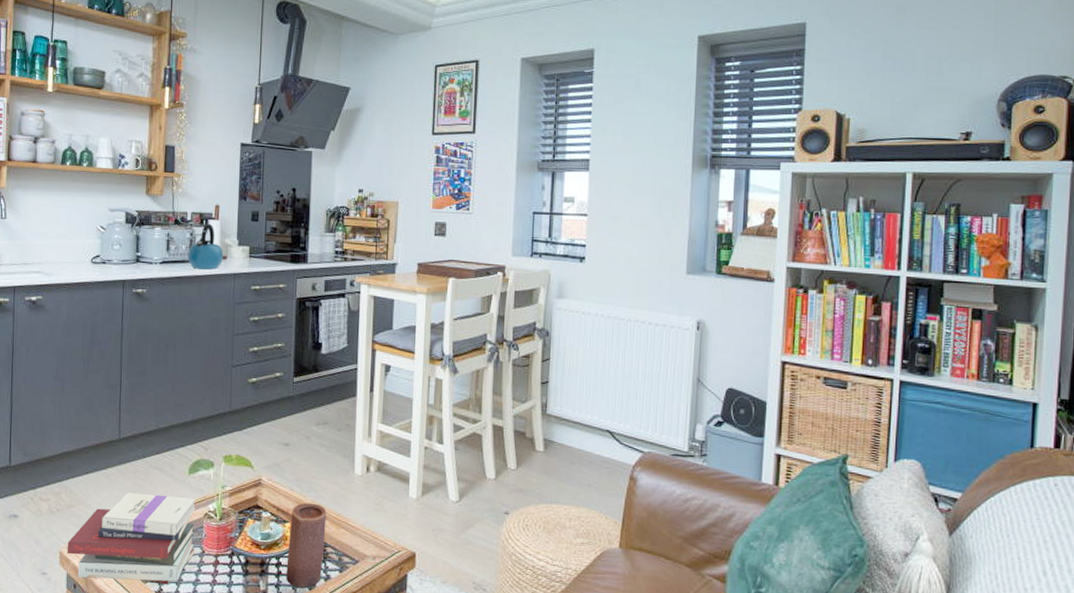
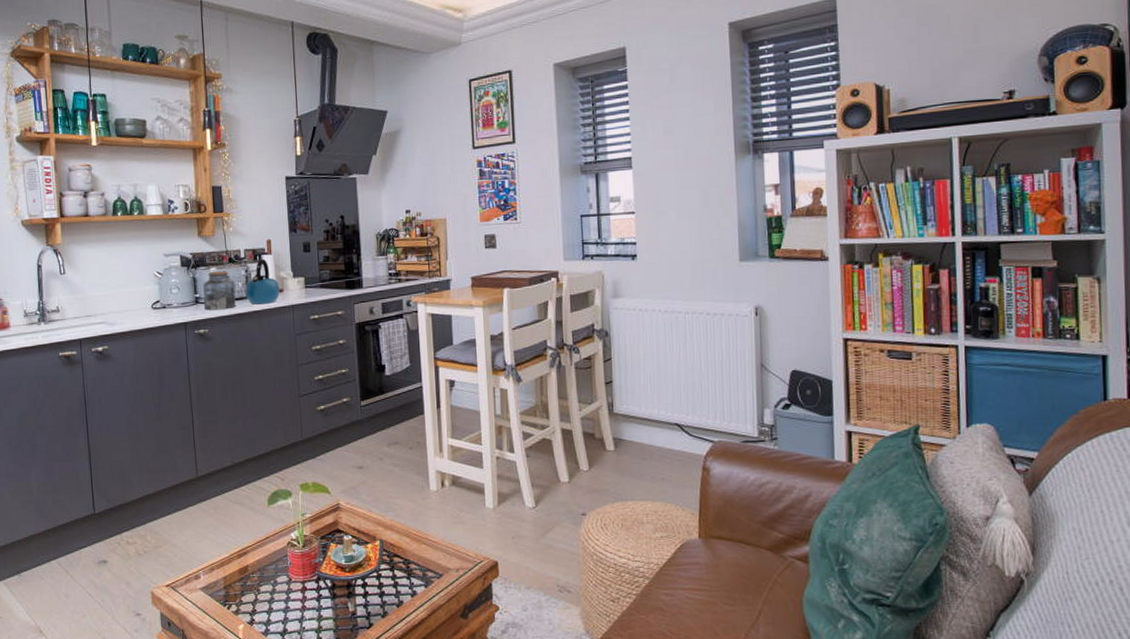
books: present [67,492,196,584] -> none [157,528,282,616]
jar: none [144,232,178,271] -> present [203,271,236,311]
candle: present [286,502,327,588] -> none [372,522,408,605]

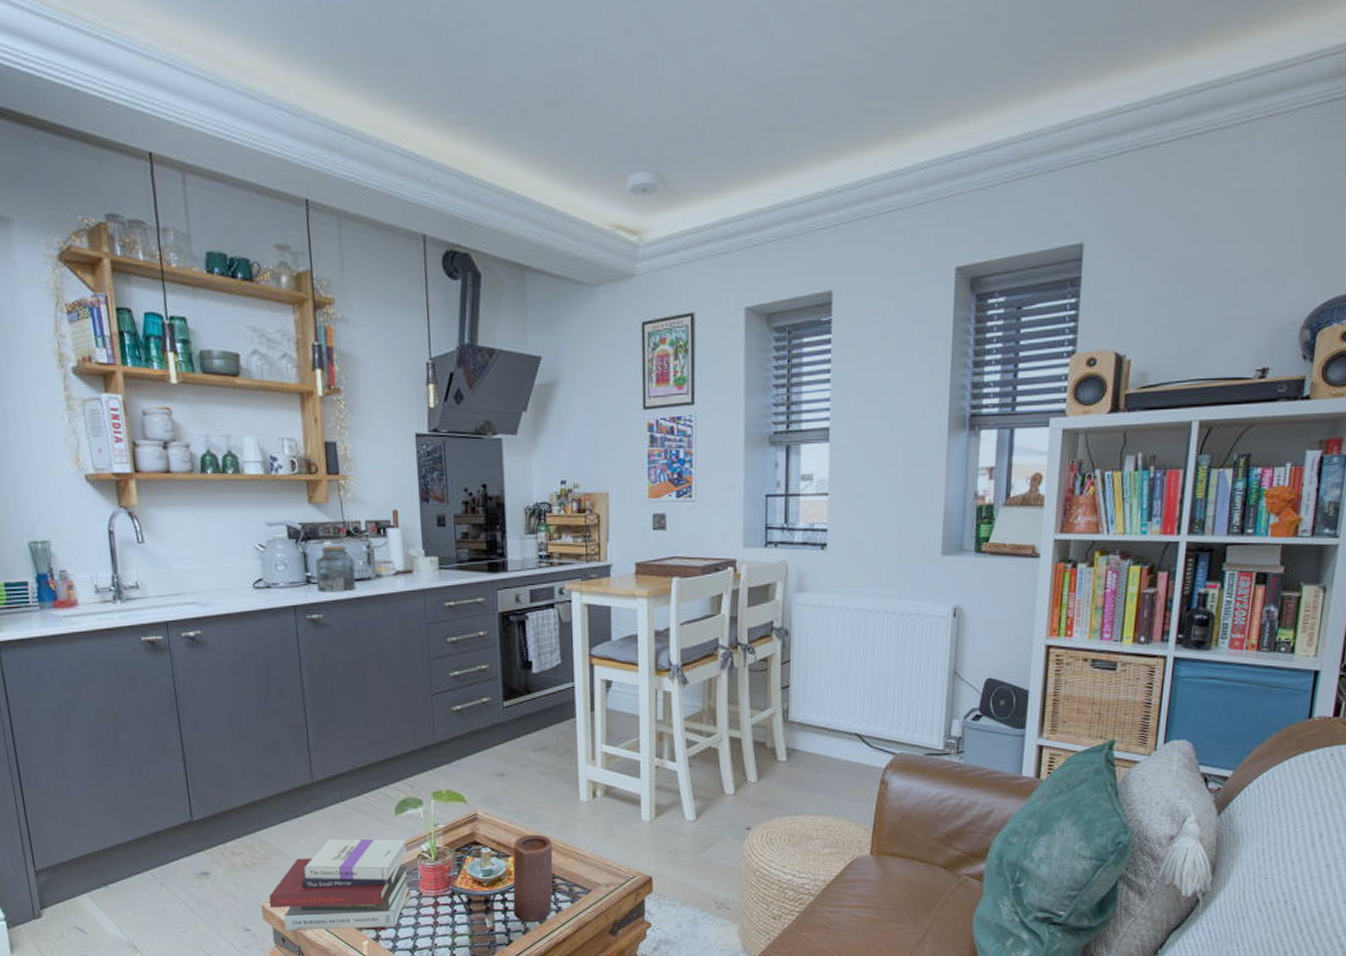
books: none [157,528,282,616] -> present [268,838,412,932]
kettle: present [245,259,281,305] -> none [367,534,410,587]
candle: none [372,522,408,605] -> present [513,834,553,922]

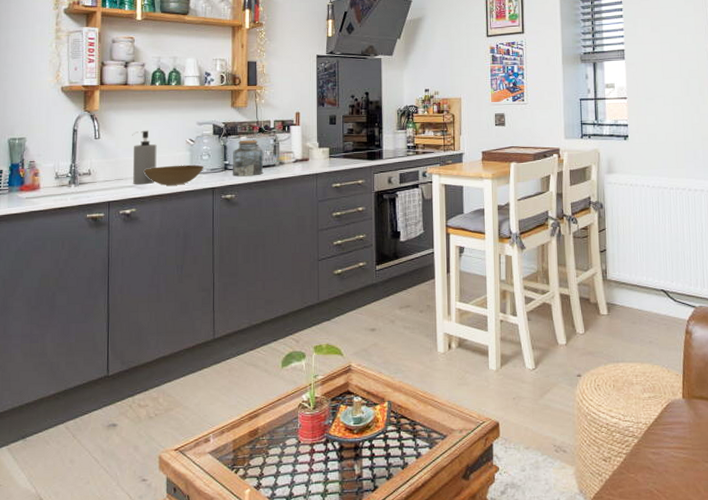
soap dispenser: none [184,532,221,600] -> present [132,130,157,184]
bowl: none [204,576,281,602] -> present [143,164,204,186]
books: present [268,838,412,932] -> none [166,390,291,481]
candle: present [513,834,553,922] -> none [379,384,414,468]

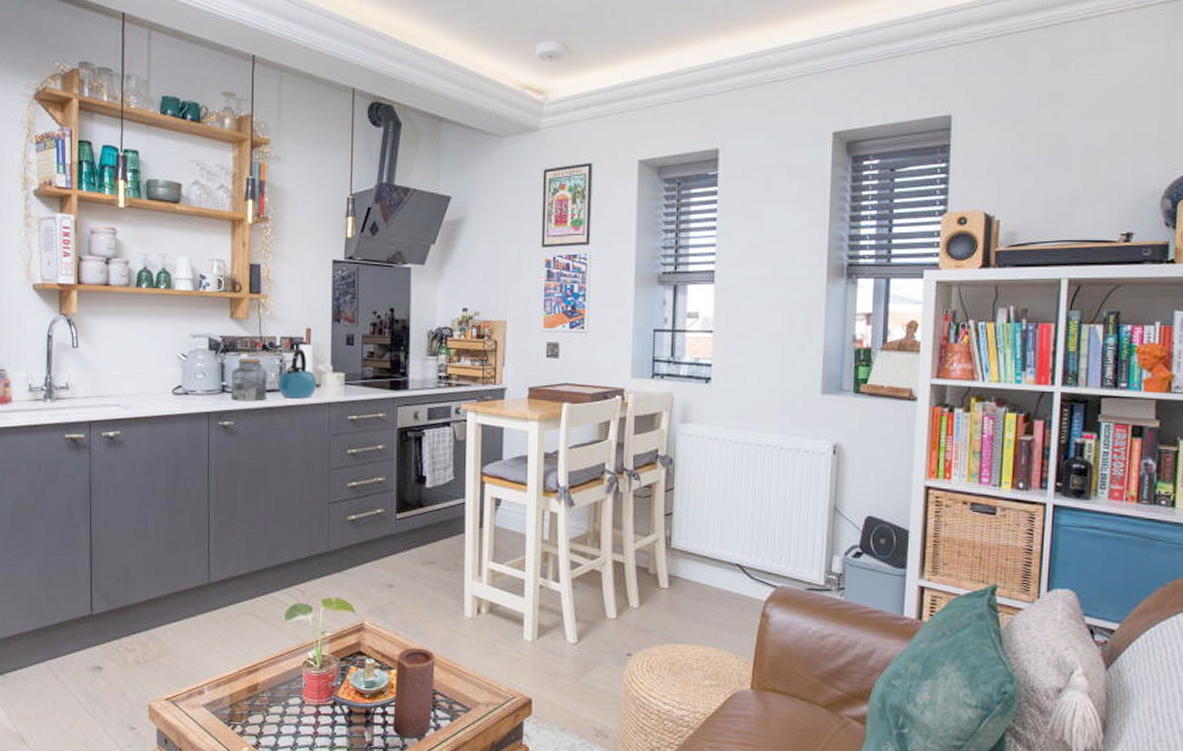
soap dispenser: present [132,130,157,184] -> none [115,340,144,403]
bowl: present [143,164,204,186] -> none [128,383,198,407]
kettle: none [273,130,306,172] -> present [278,349,317,399]
candle: none [379,384,414,468] -> present [393,647,435,738]

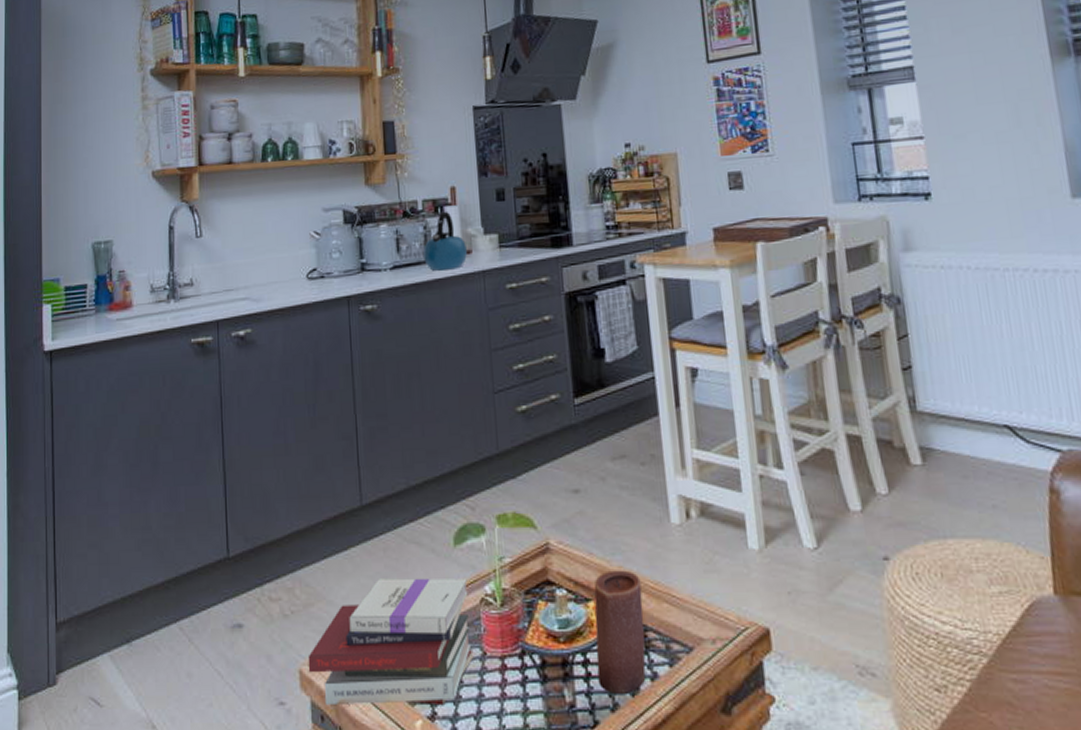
books: none [156,640,295,737] -> present [308,578,474,706]
jar: present [230,359,267,402] -> none [370,228,412,280]

